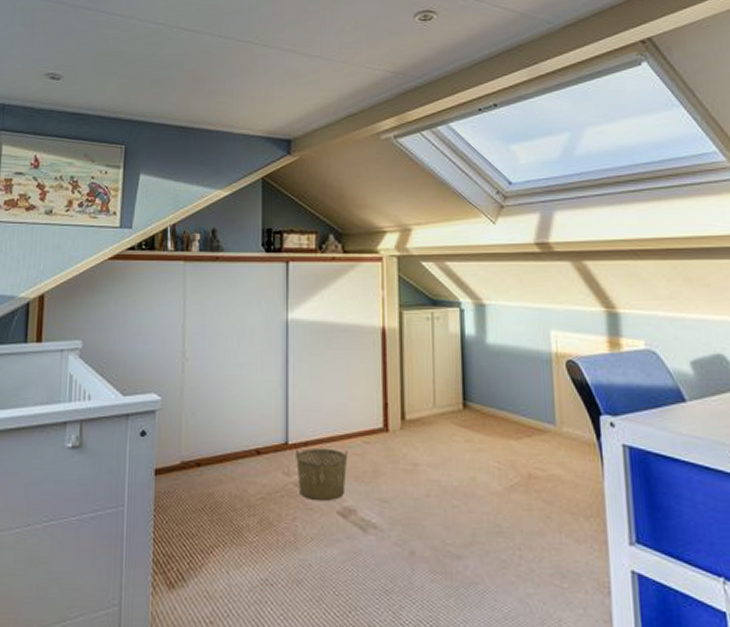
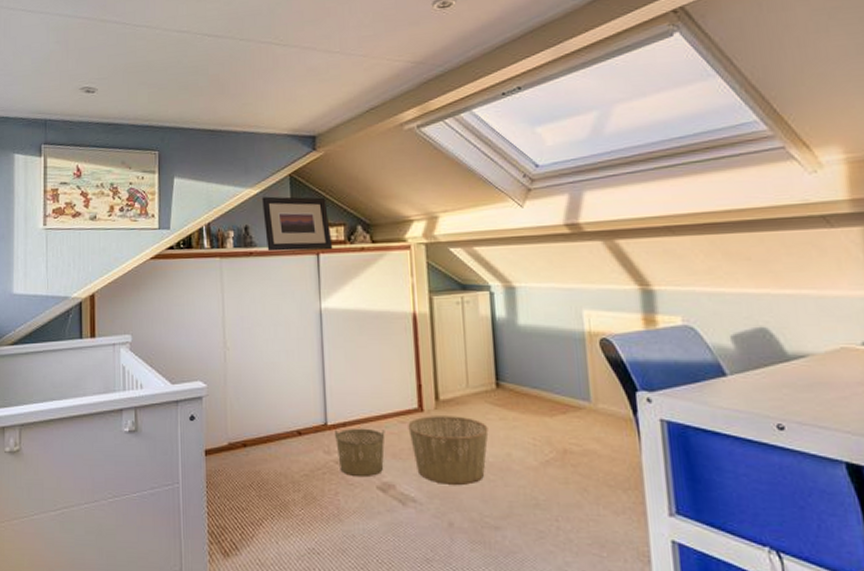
picture frame: none [231,199,303,258] -> present [261,196,333,252]
basket: none [372,436,454,510] -> present [408,416,489,485]

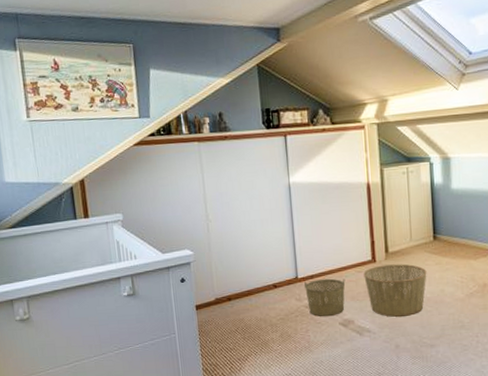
picture frame: present [261,196,333,252] -> none [232,85,298,135]

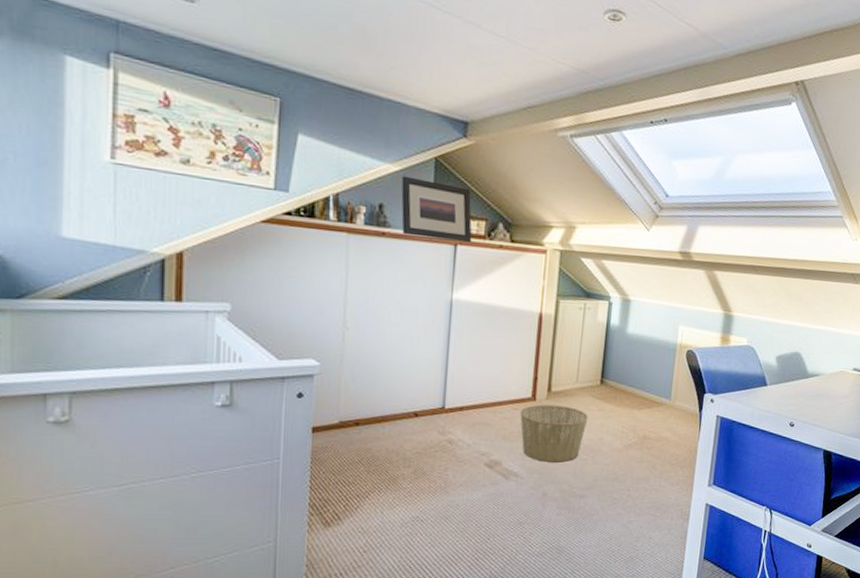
picture frame: none [232,85,298,135] -> present [401,176,472,243]
basket: present [304,278,346,316] -> none [451,412,499,455]

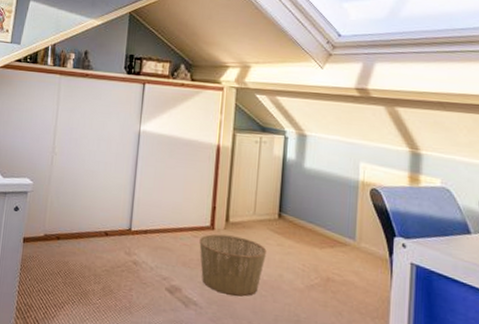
picture frame: present [401,176,472,243] -> none [101,28,158,82]

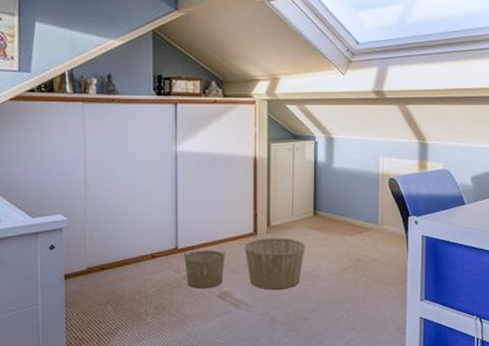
basket: none [136,235,180,279] -> present [184,250,226,288]

